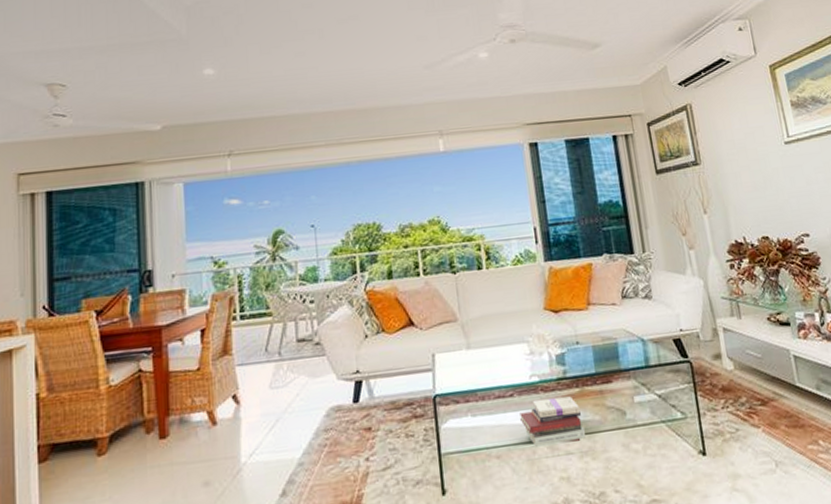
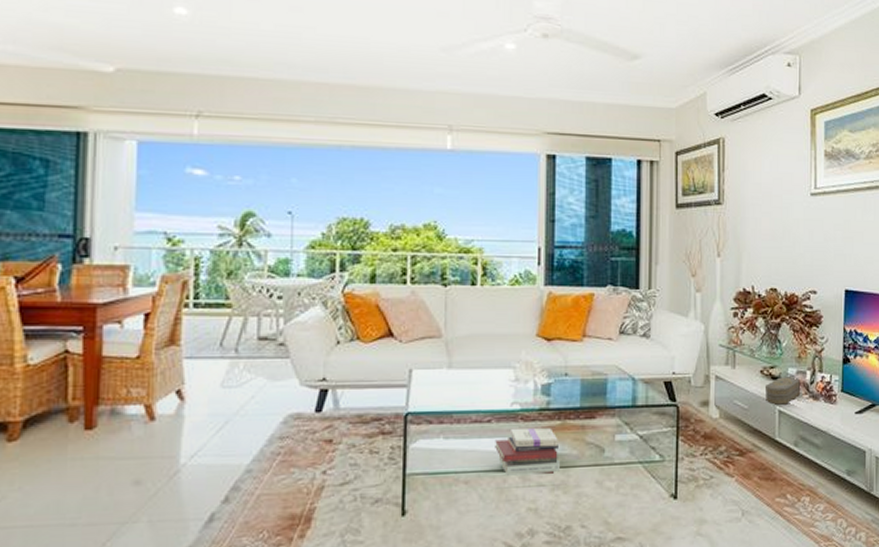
decorative box: none [774,320,814,351] -> present [764,377,801,405]

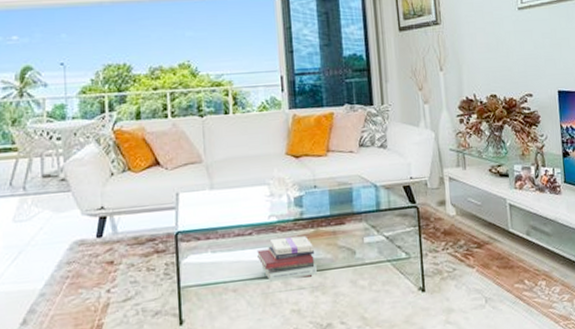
decorative box: present [764,377,801,405] -> none [494,173,528,200]

